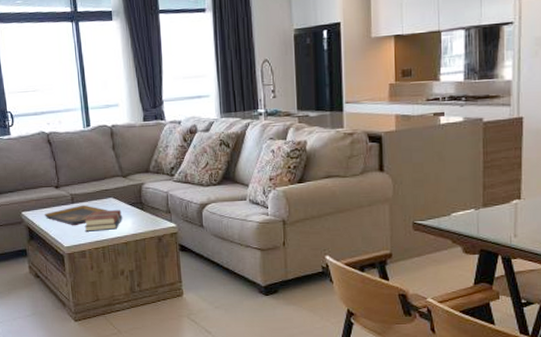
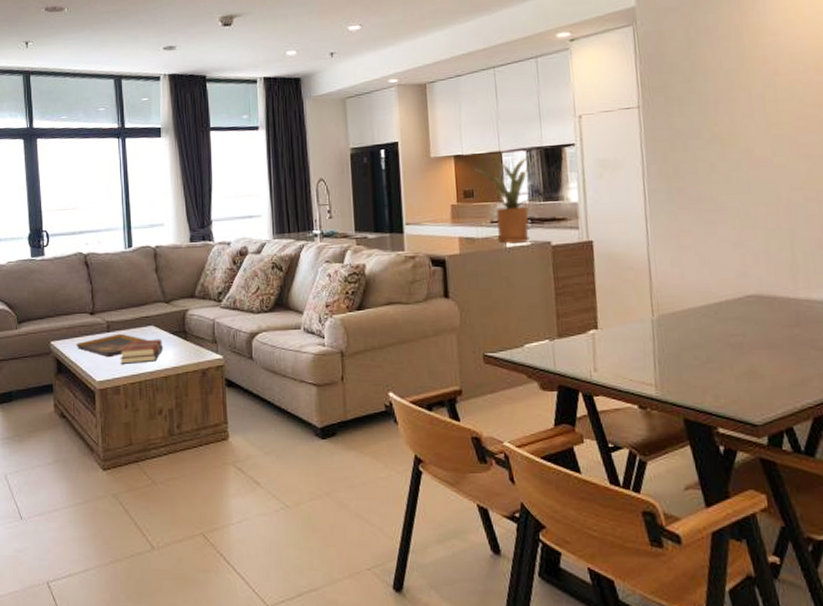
house plant: none [411,35,482,121] -> present [472,156,547,244]

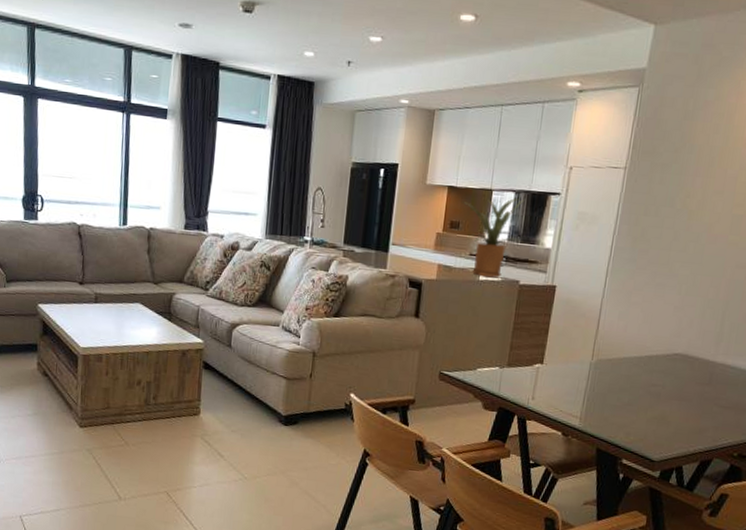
decorative tray: present [75,333,147,357] -> none [62,306,133,327]
books: present [120,339,164,364] -> none [104,314,148,337]

